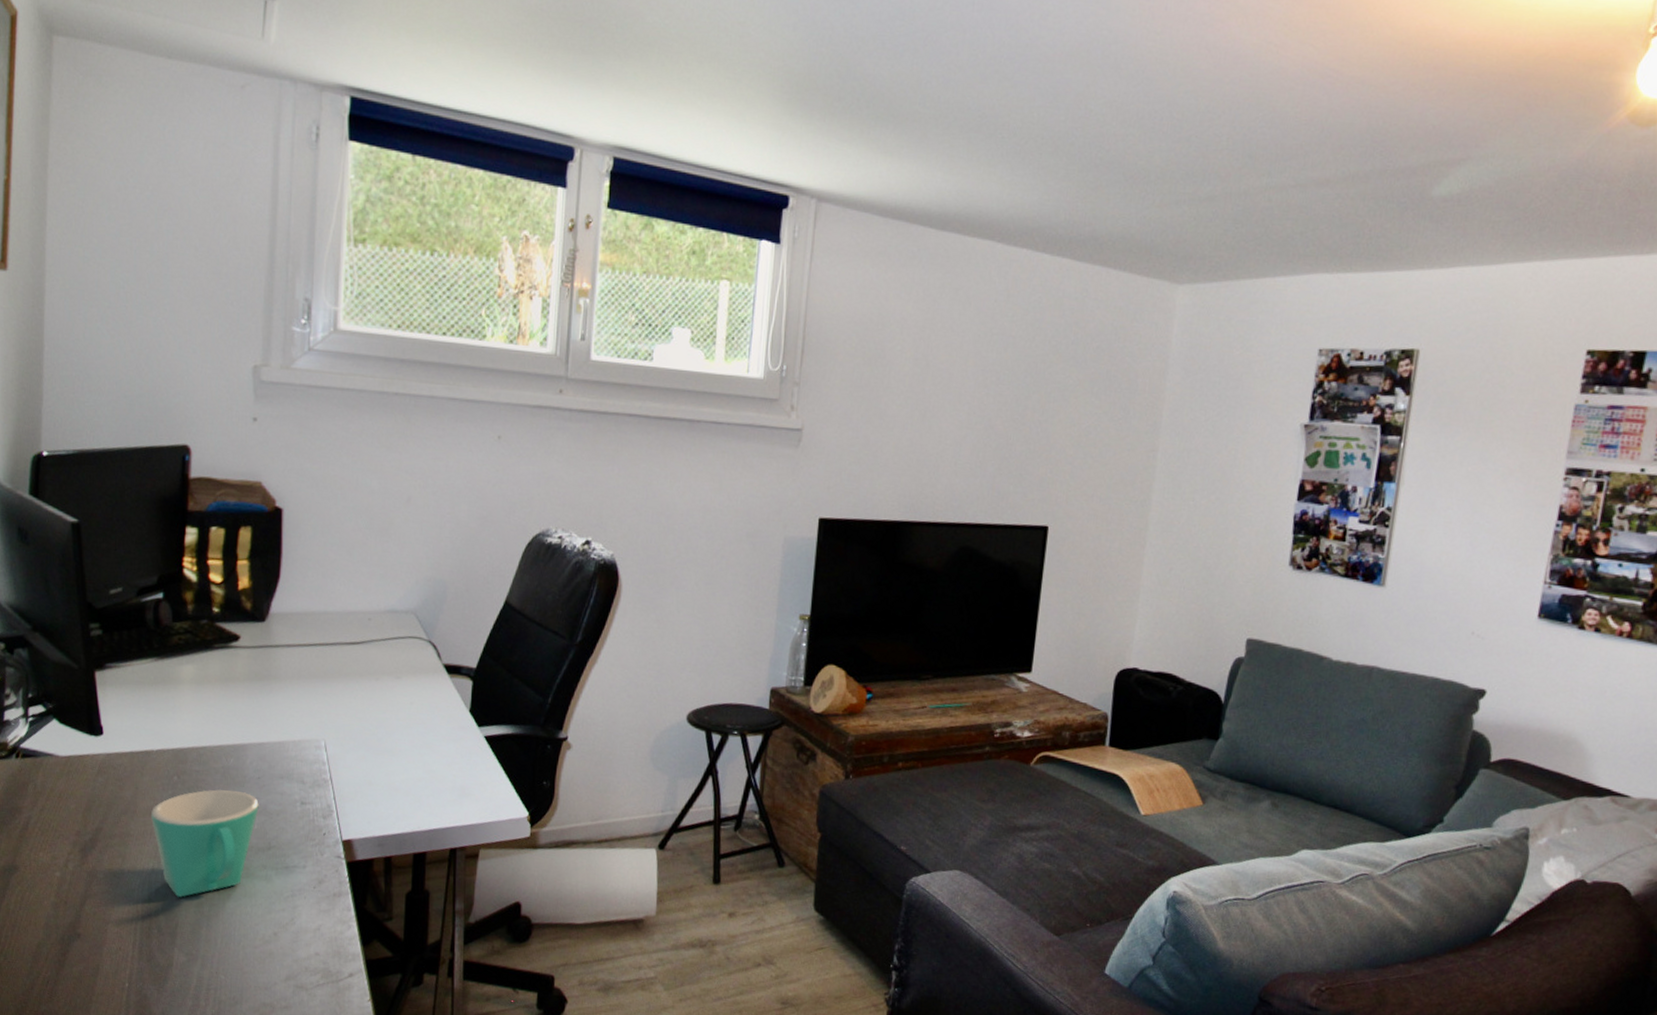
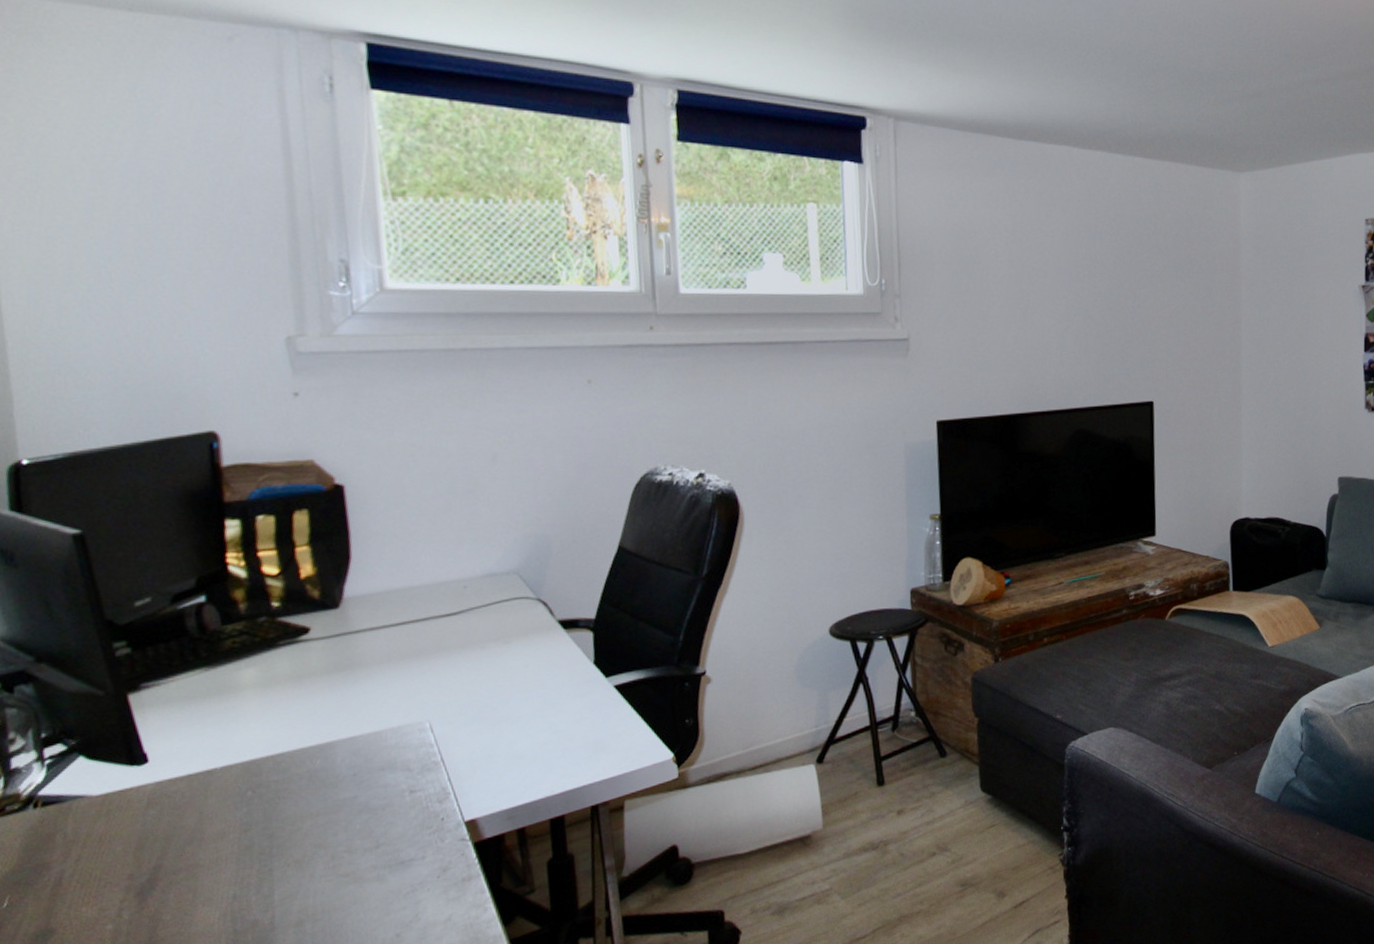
mug: present [150,789,259,898] -> none [223,793,359,921]

